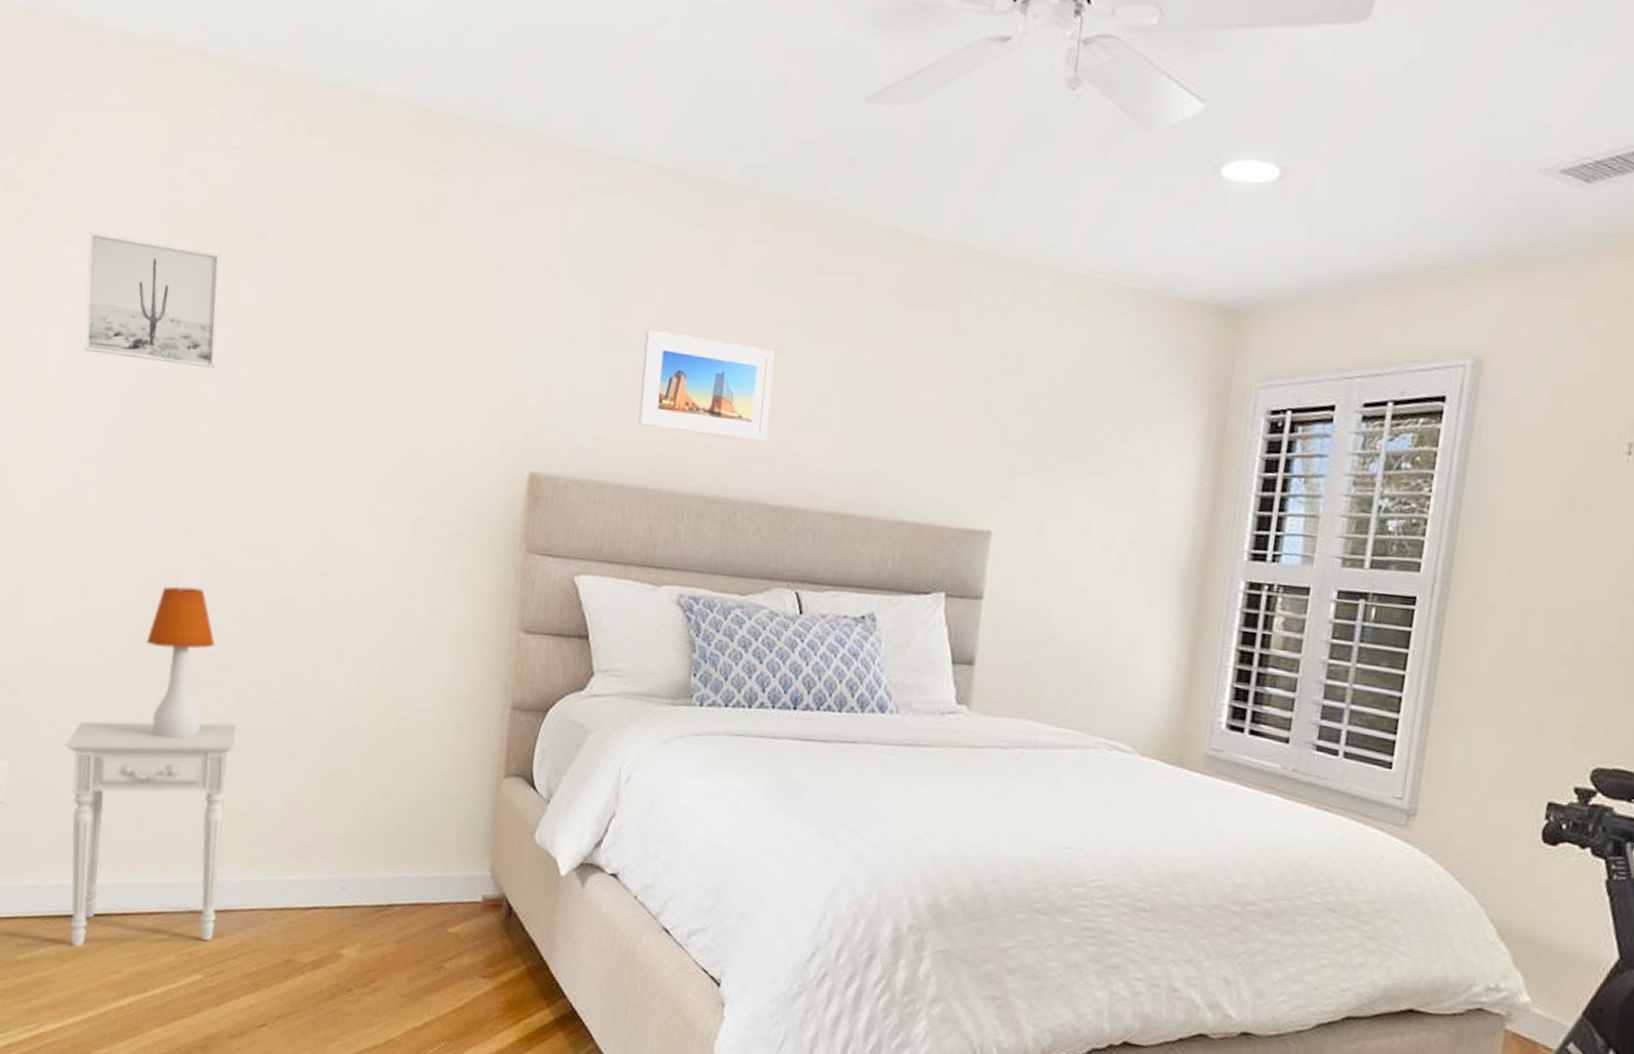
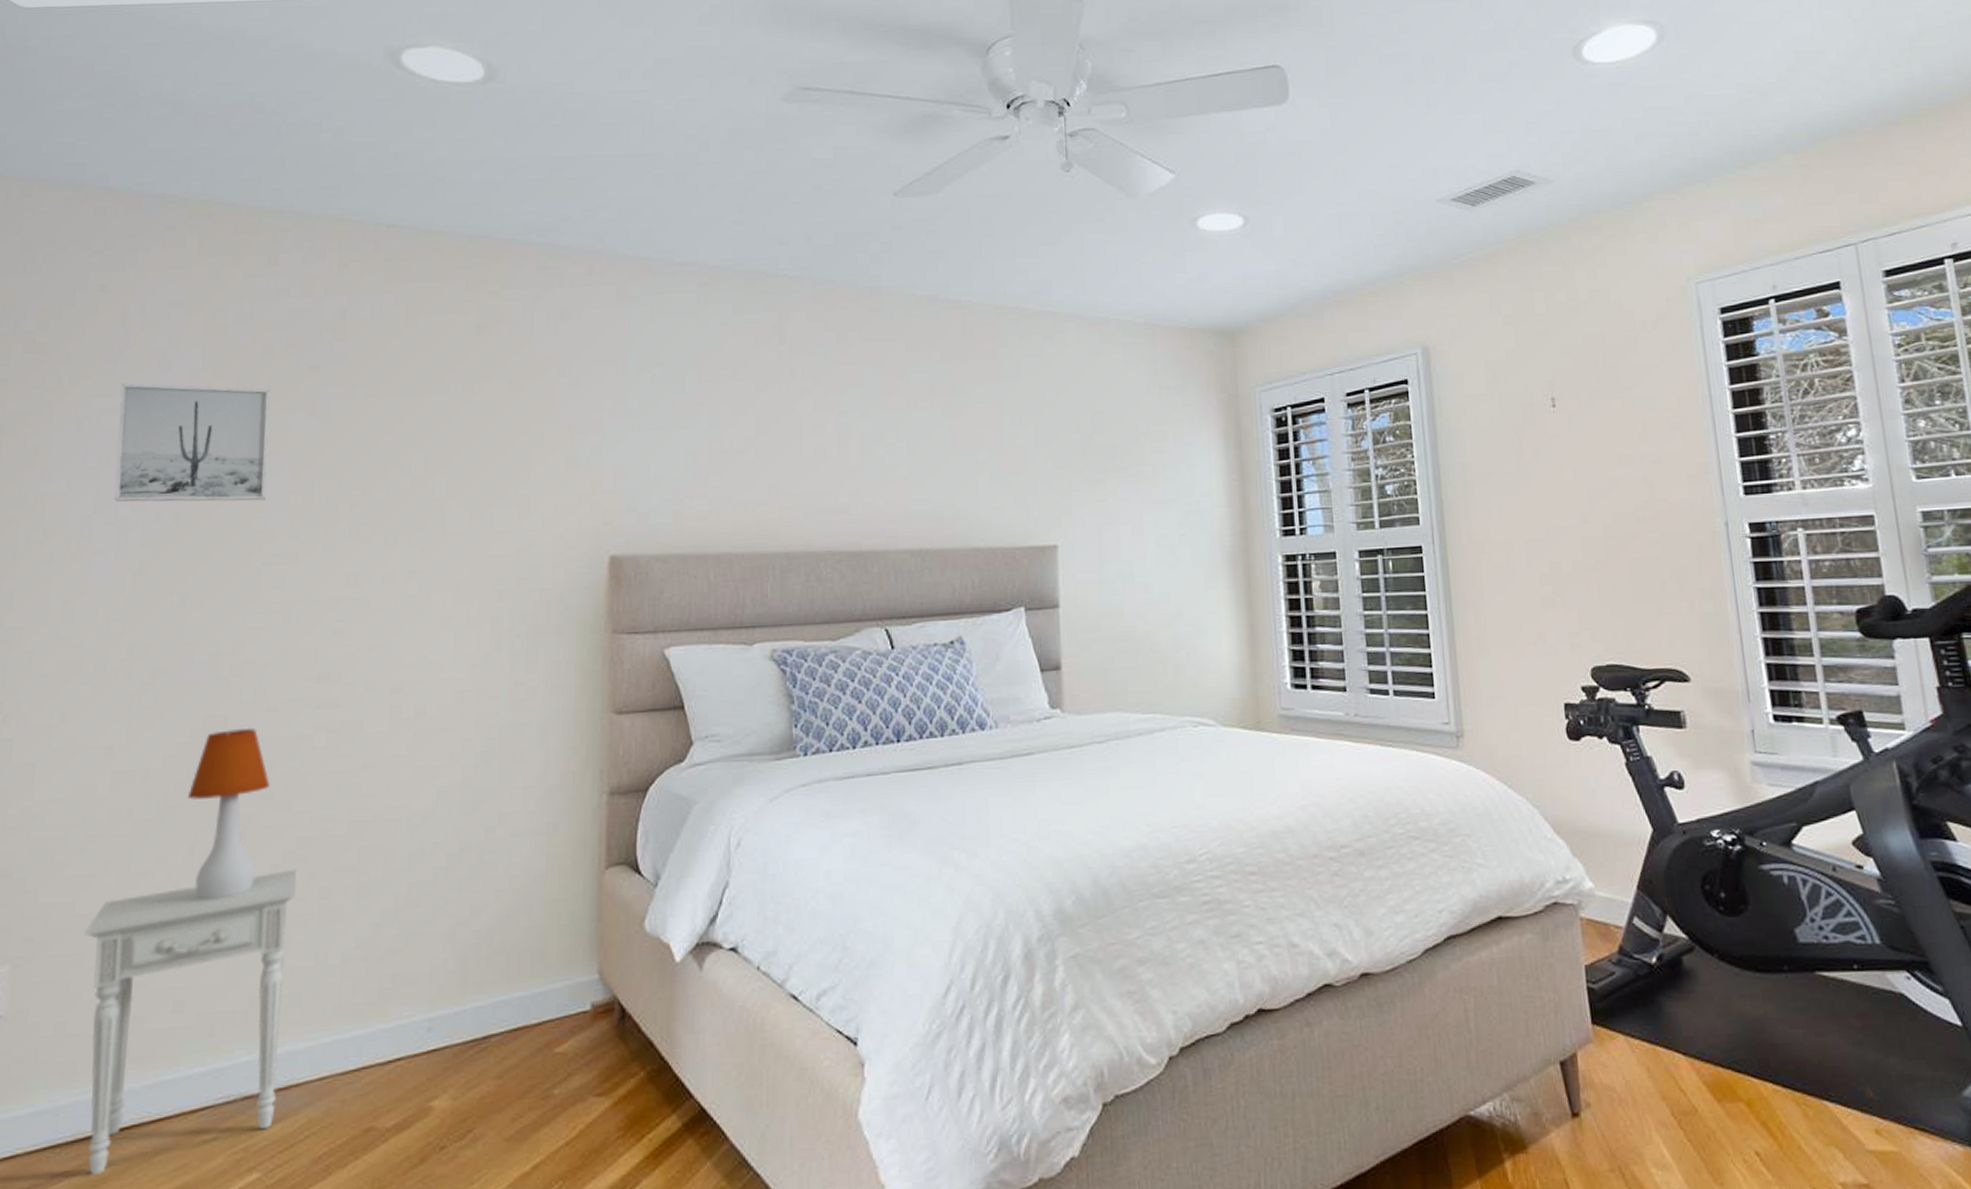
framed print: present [637,329,775,441] -> none [714,407,841,497]

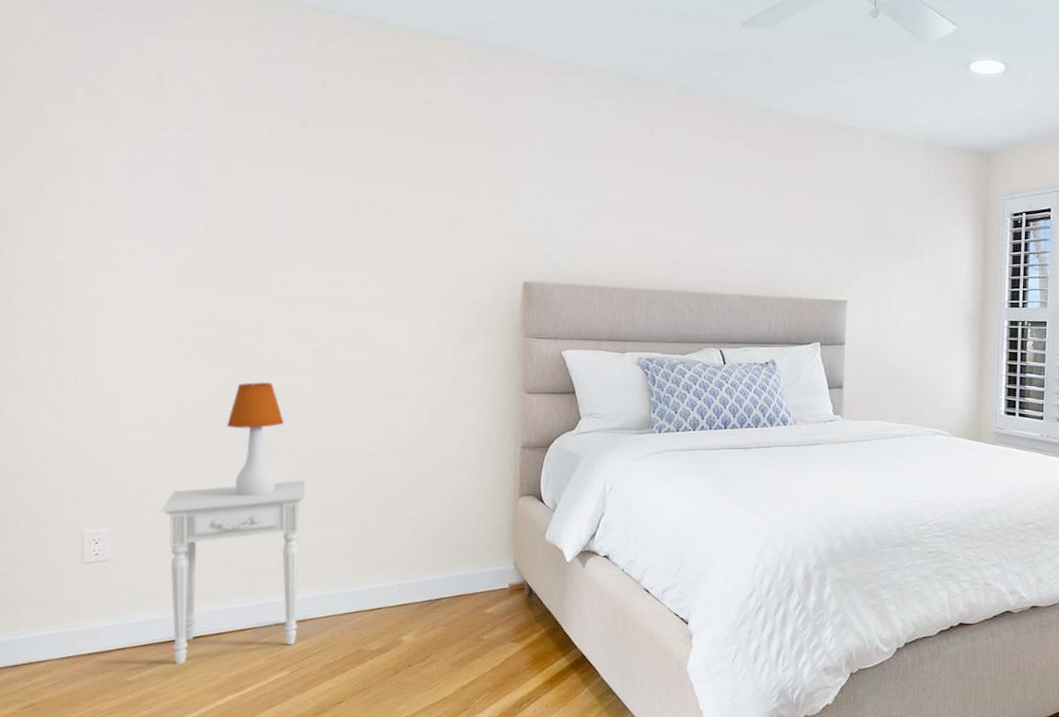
wall art: present [115,383,271,502] -> none [160,124,273,221]

